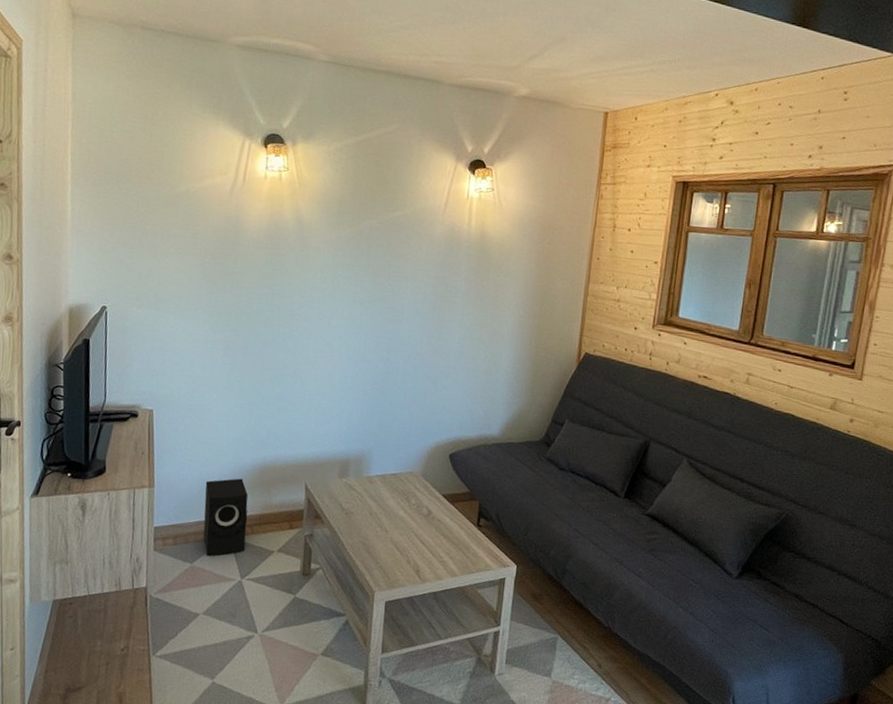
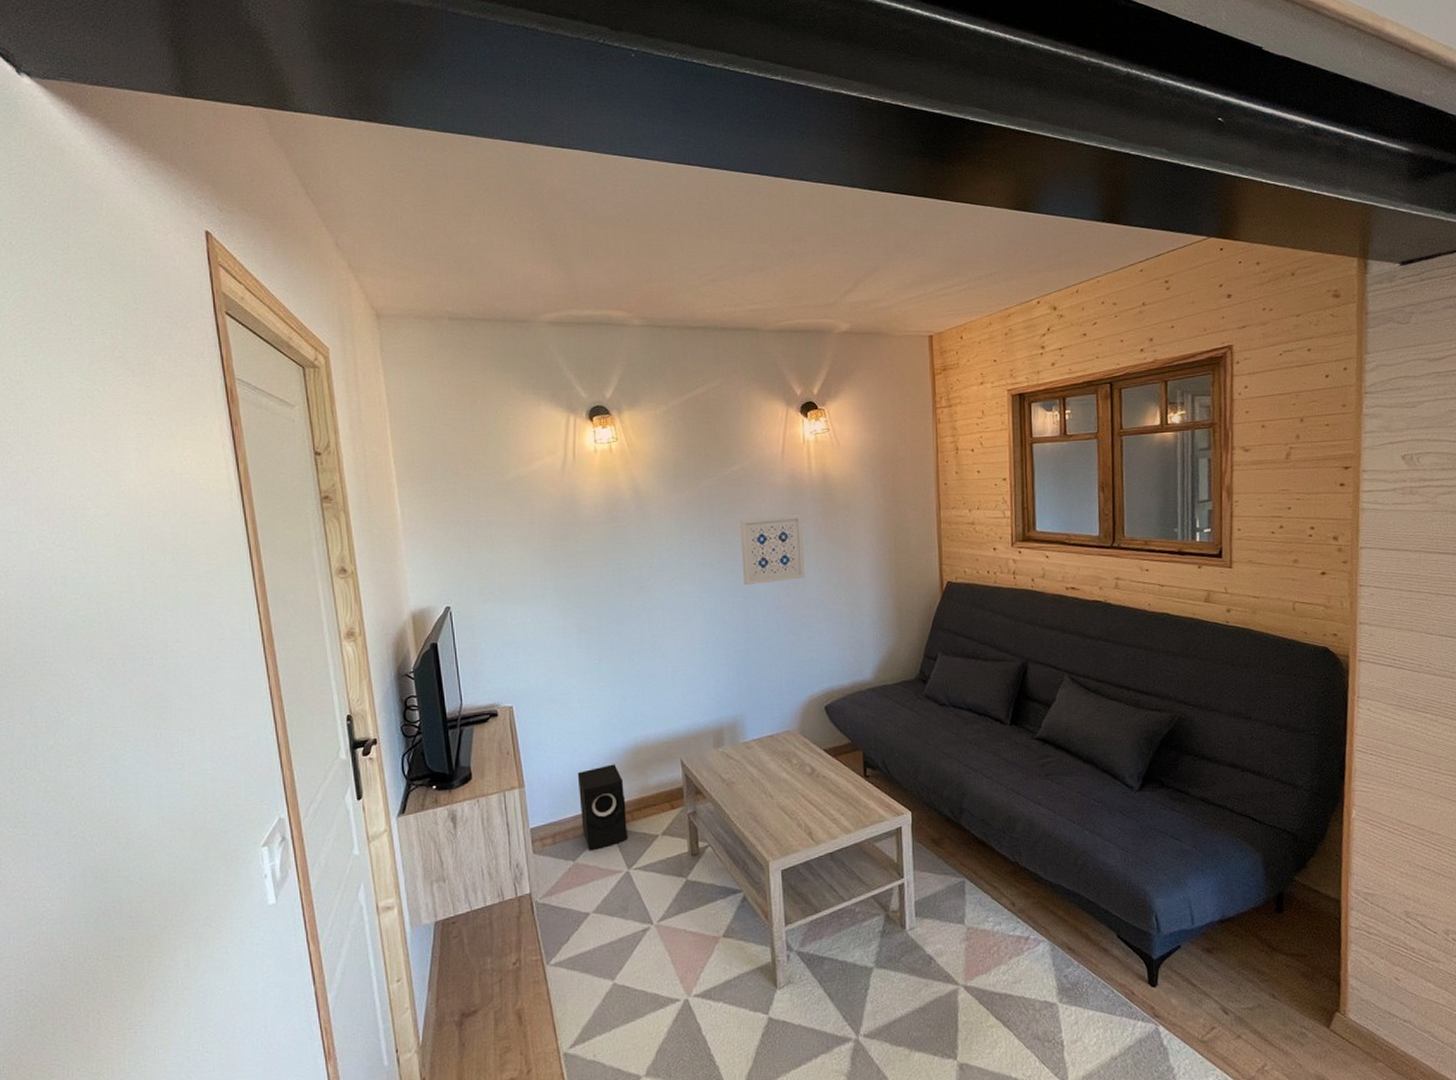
wall art: none [390,263,455,330] -> present [740,514,805,586]

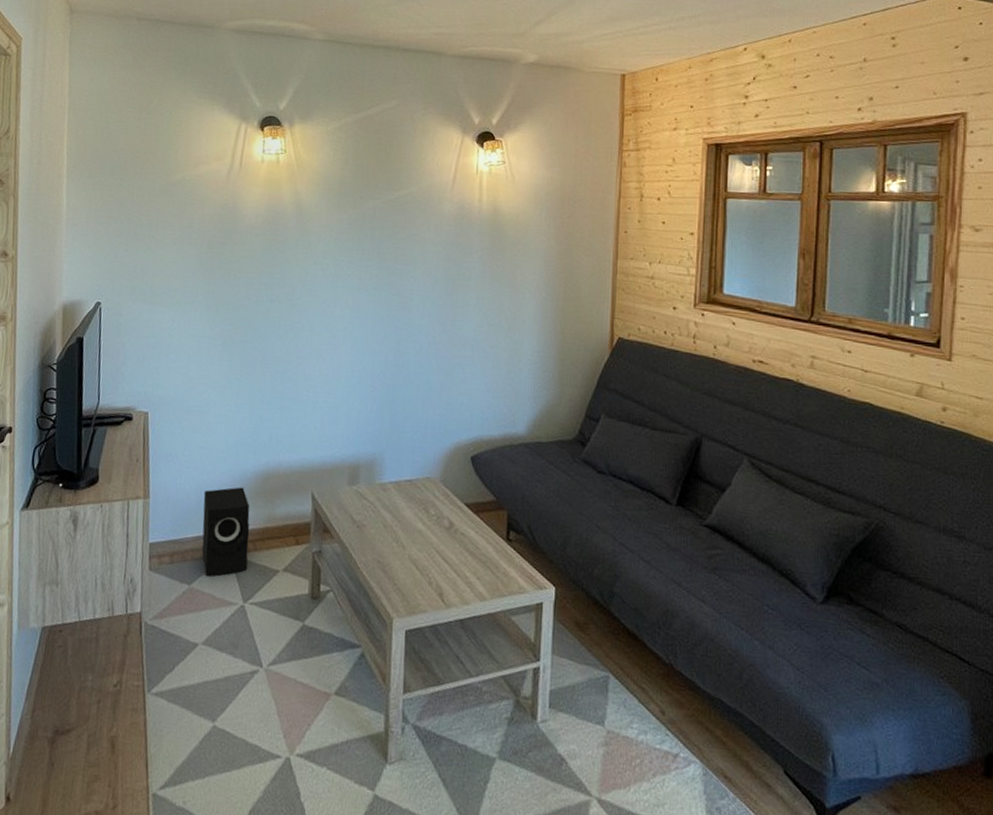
wall art: present [740,514,805,586] -> none [398,246,467,317]

